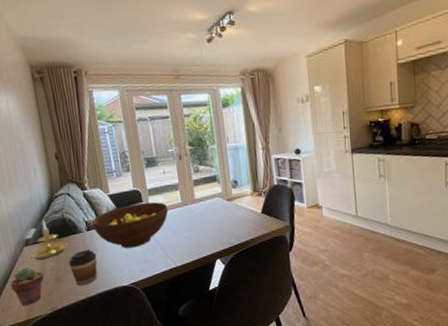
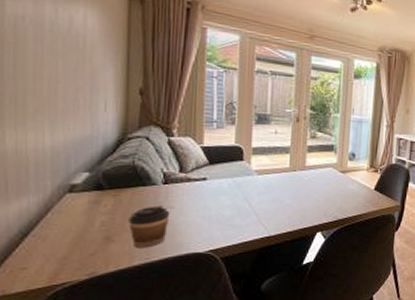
potted succulent: present [10,267,45,306] -> none [31,220,89,269]
candle holder: present [30,219,67,260] -> none [73,163,132,211]
fruit bowl: present [91,202,169,249] -> none [171,161,273,210]

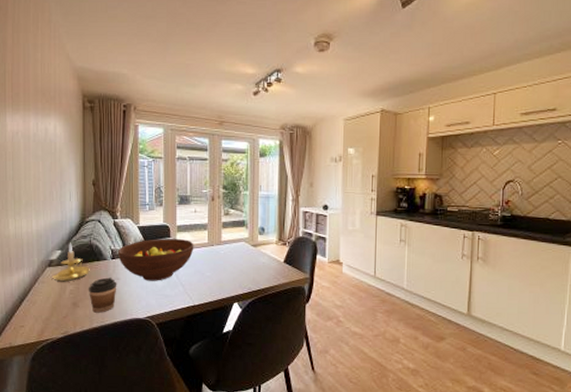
candle holder: none [73,163,132,211] -> present [51,242,90,282]
fruit bowl: none [171,161,273,210] -> present [117,238,194,281]

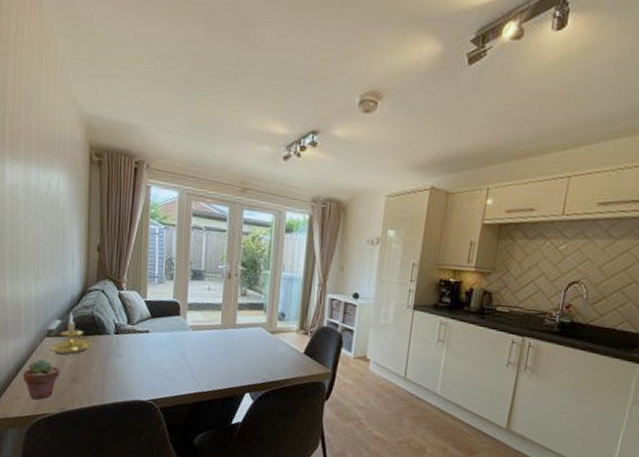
potted succulent: none [26,288,62,327] -> present [22,359,60,400]
coffee cup: present [88,277,117,313] -> none [88,353,120,391]
fruit bowl: present [117,238,194,281] -> none [121,315,206,363]

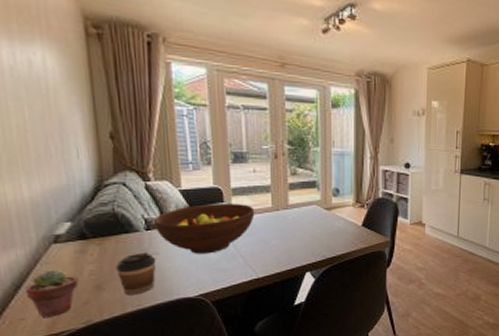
candle holder: present [50,312,91,355] -> none [60,212,116,261]
coffee cup: none [88,353,120,391] -> present [115,252,156,295]
fruit bowl: none [121,315,206,363] -> present [153,203,255,254]

